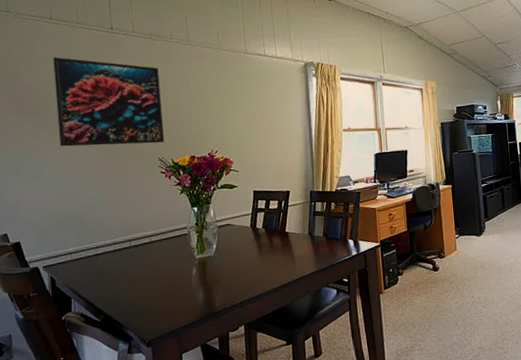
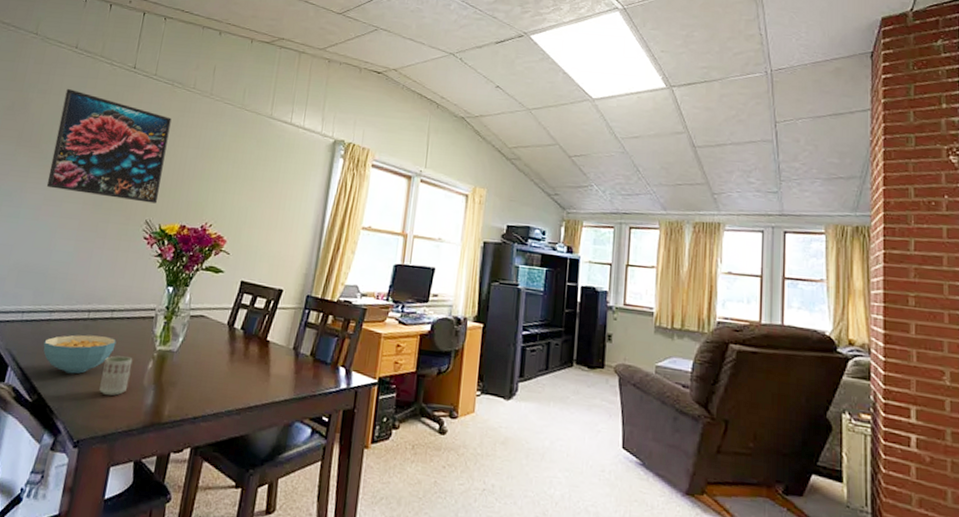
cereal bowl: none [97,257,161,293] -> present [43,334,116,374]
cup: none [154,269,180,302] -> present [99,355,133,396]

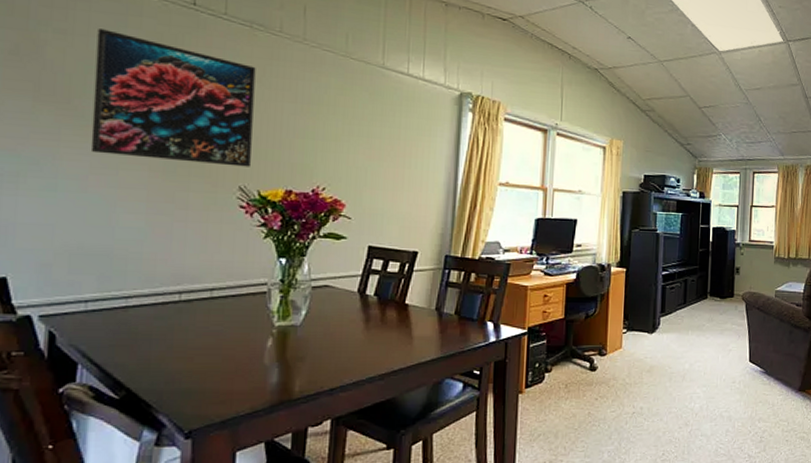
cereal bowl: present [43,334,116,374] -> none [123,319,222,363]
cup: present [99,355,133,396] -> none [208,337,247,379]

